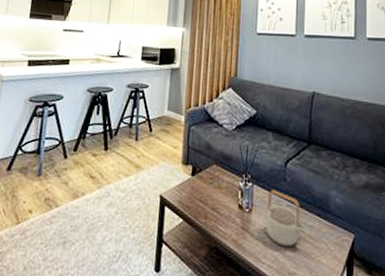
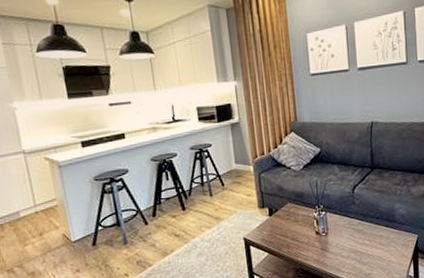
teapot: present [266,189,307,247] -> none [340,213,377,256]

